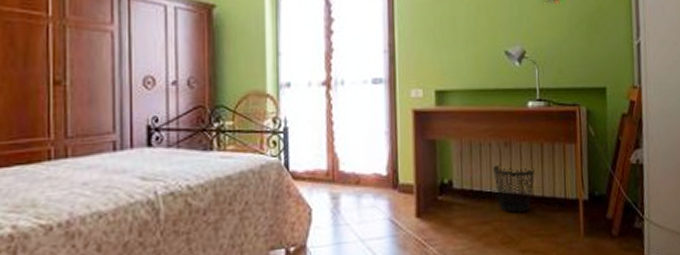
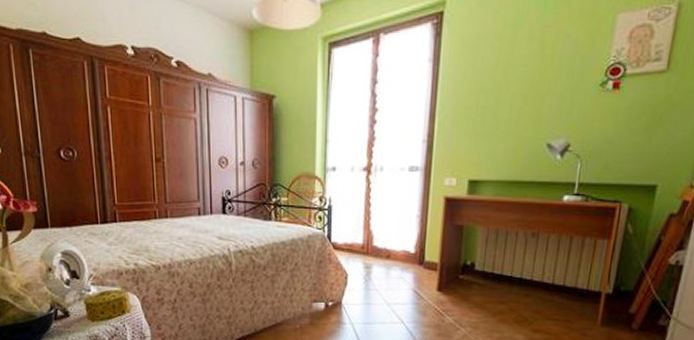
wastebasket: present [493,164,535,213] -> none [516,252,559,298]

